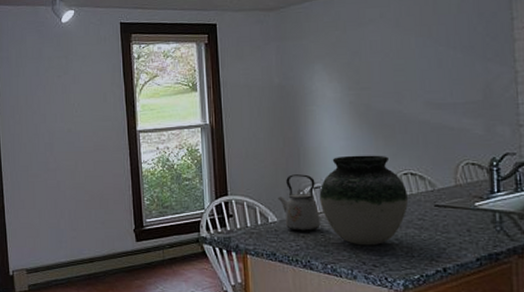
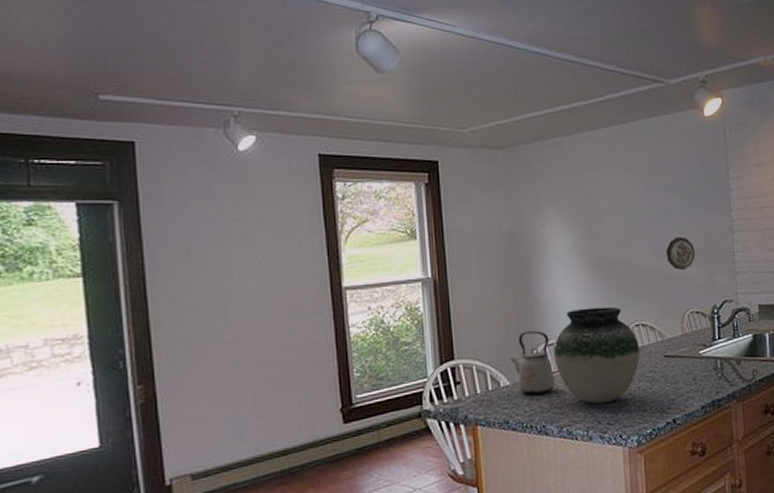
decorative plate: none [438,88,472,122] -> present [666,236,695,271]

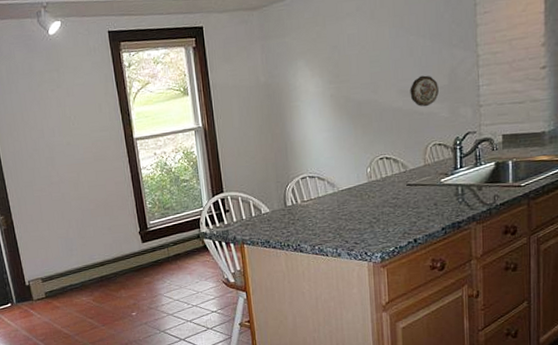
kettle: present [509,331,555,395] -> none [269,166,308,220]
vase: present [553,306,640,404] -> none [306,143,384,227]

